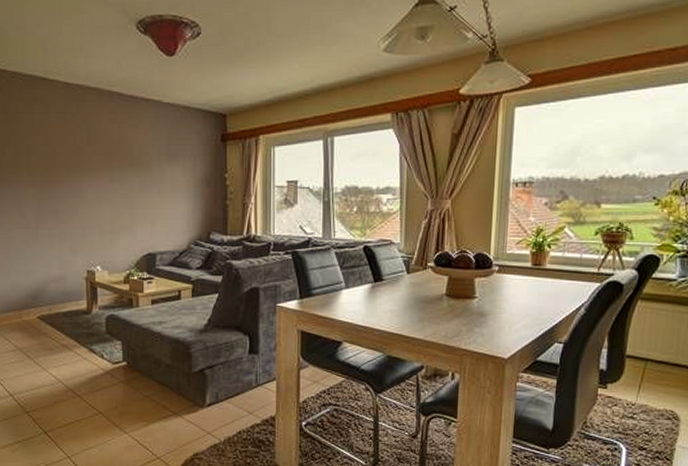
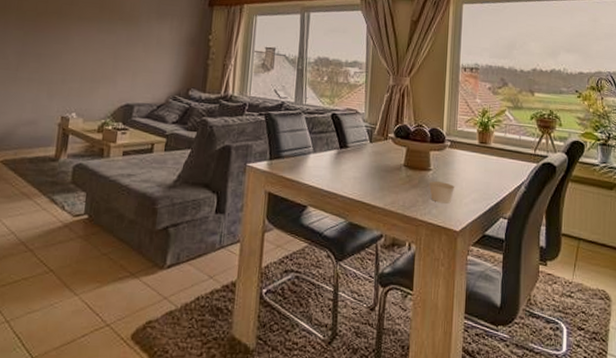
candle: none [474,309,503,331] -> present [429,181,454,204]

